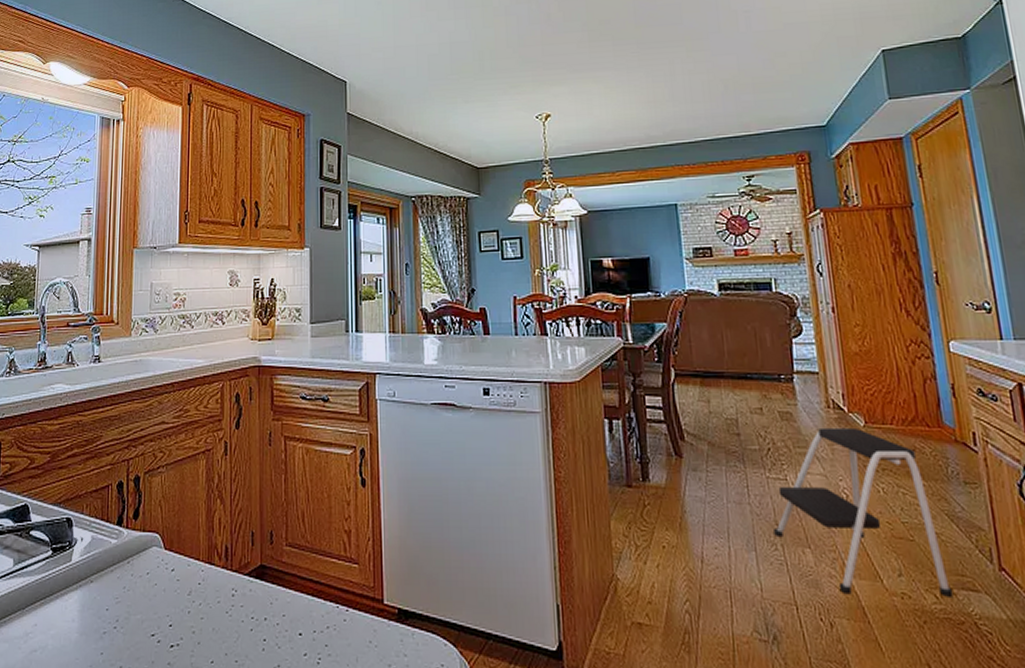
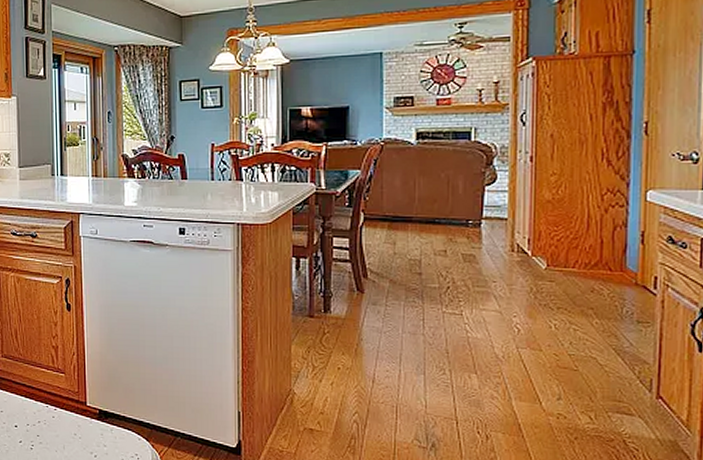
step stool: present [774,427,954,597] -> none [444,269,607,419]

